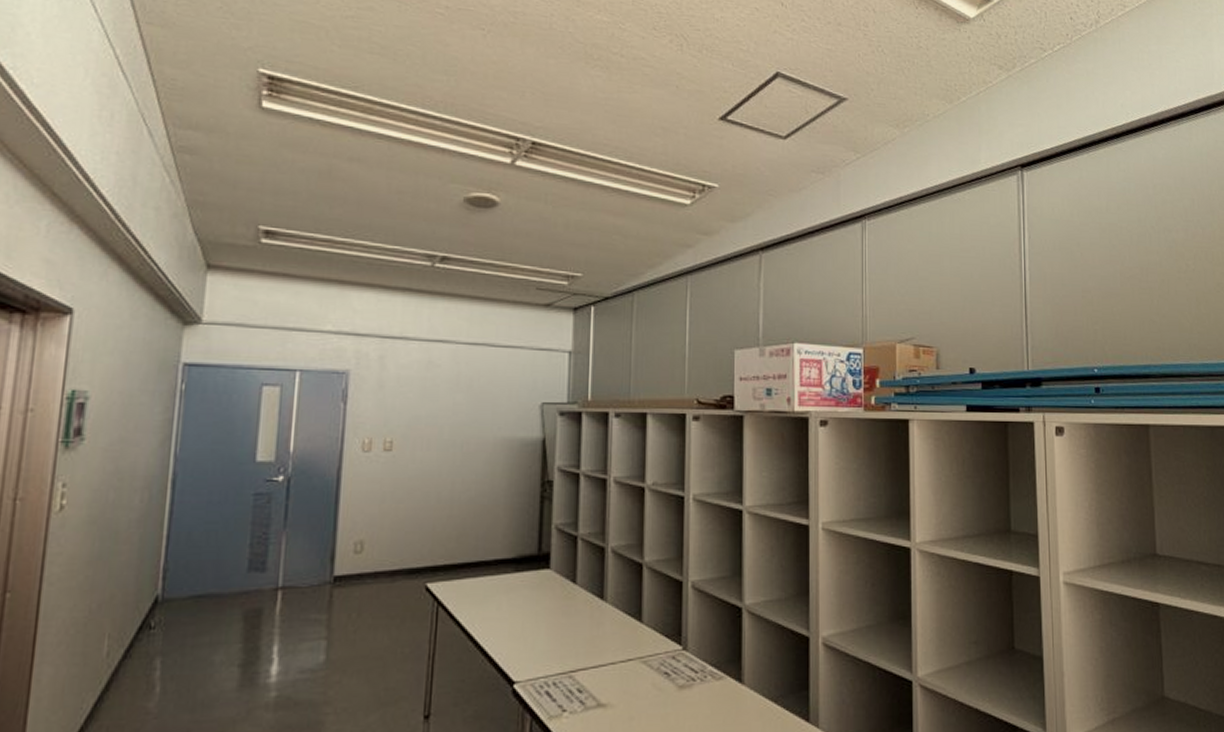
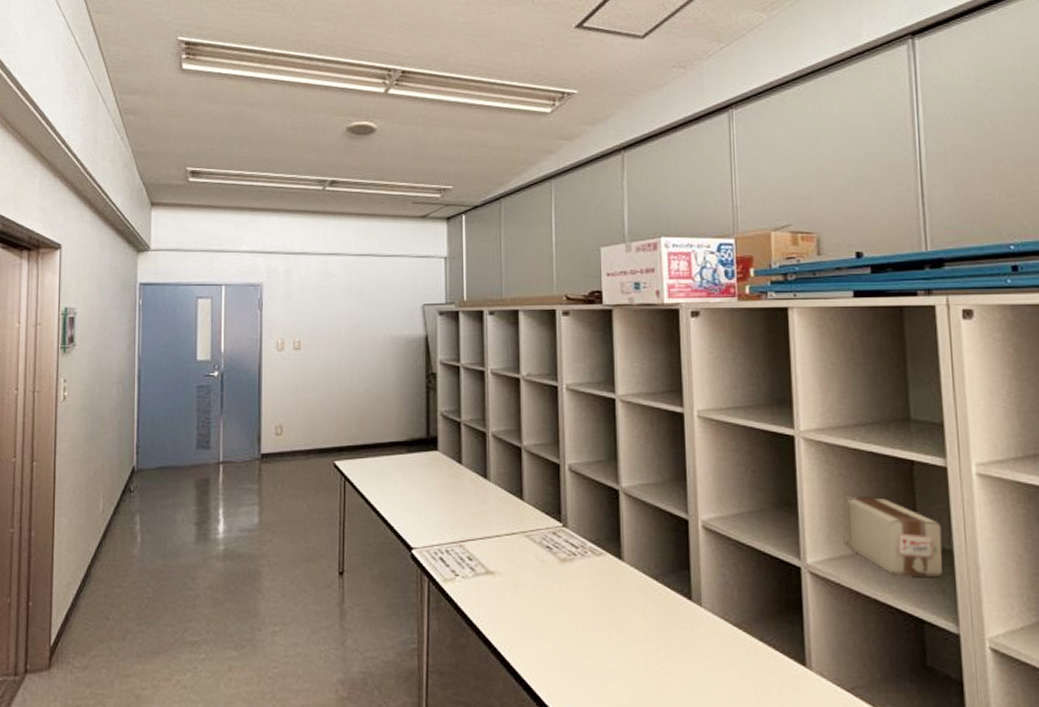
box: none [951,607,1034,684] -> present [843,497,943,577]

